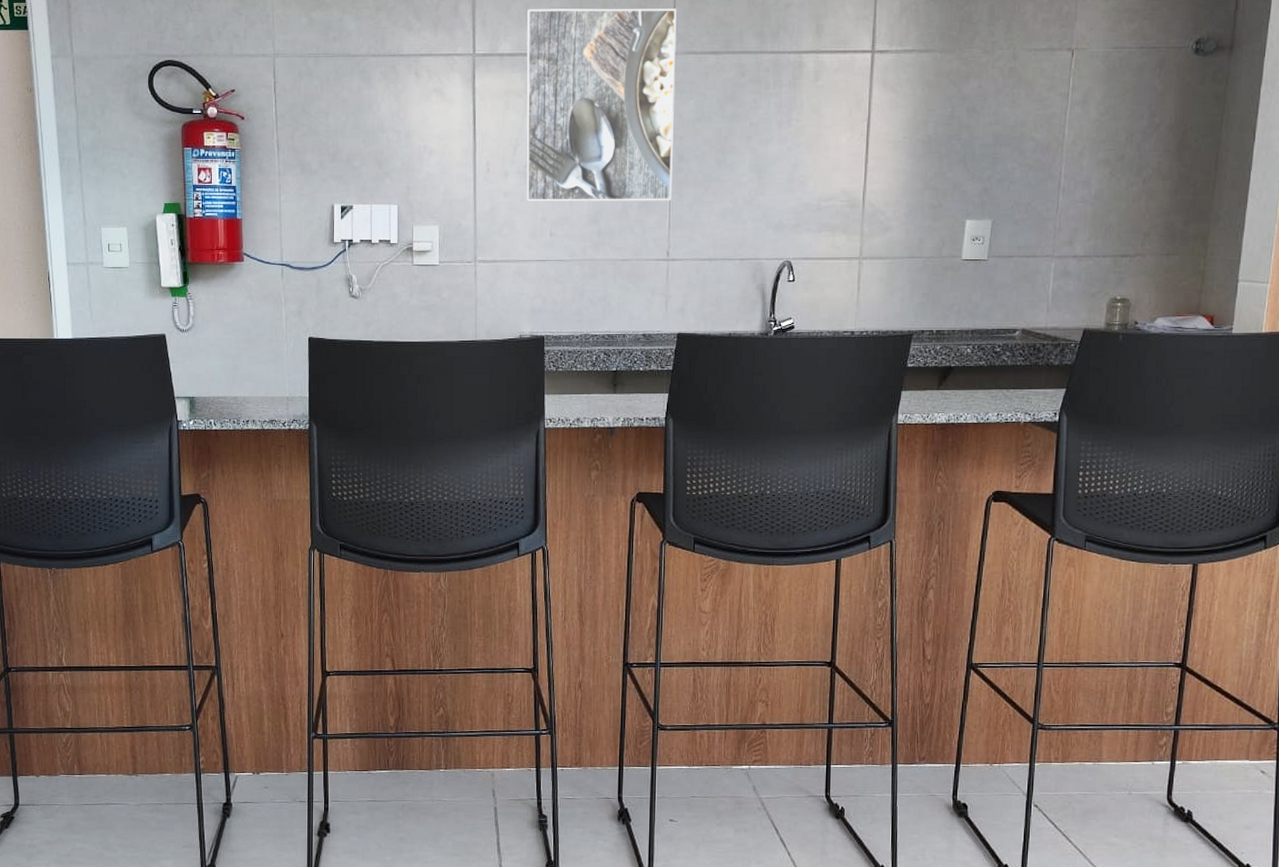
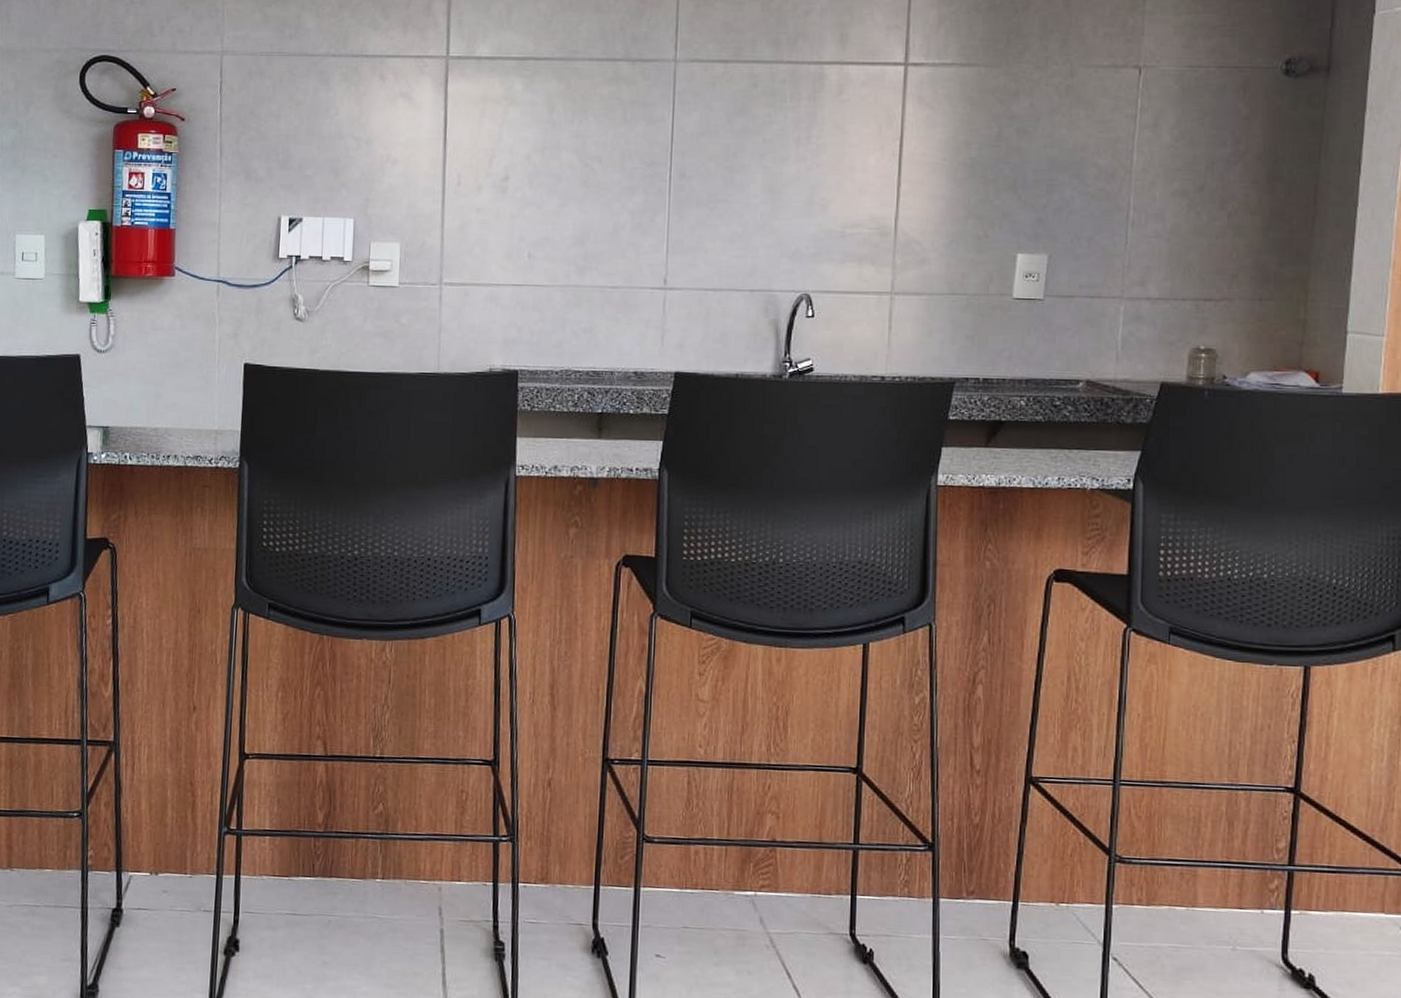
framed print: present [526,8,677,202] -> none [502,10,680,223]

